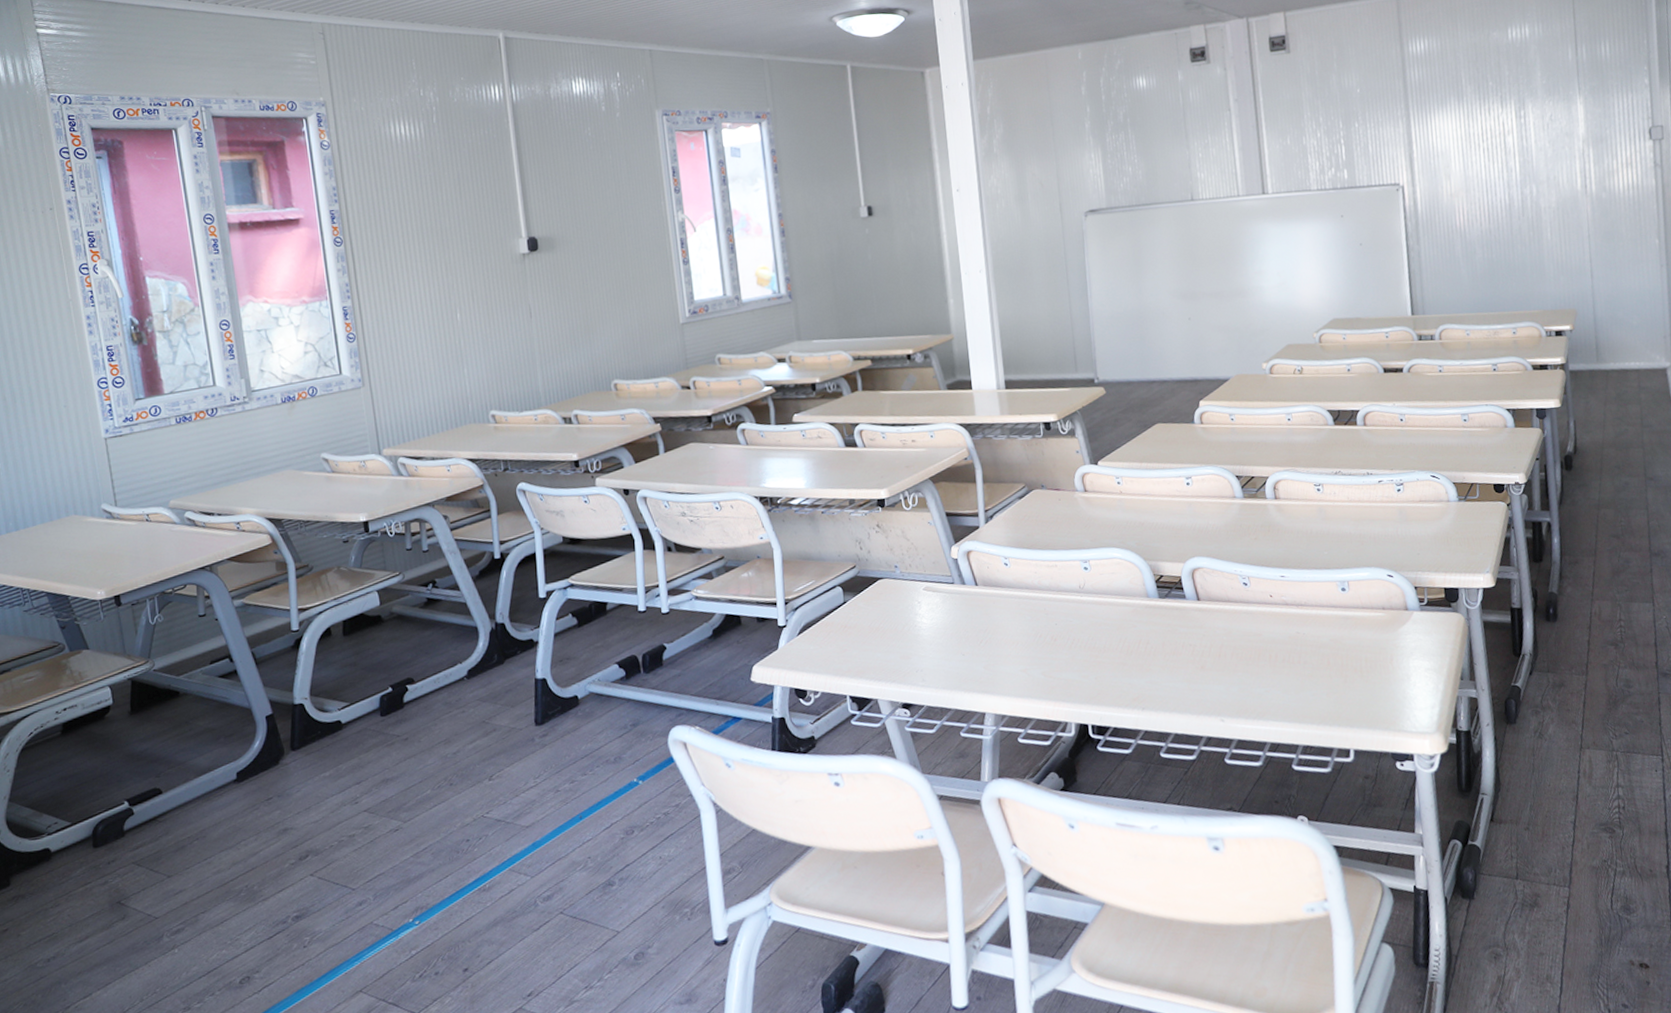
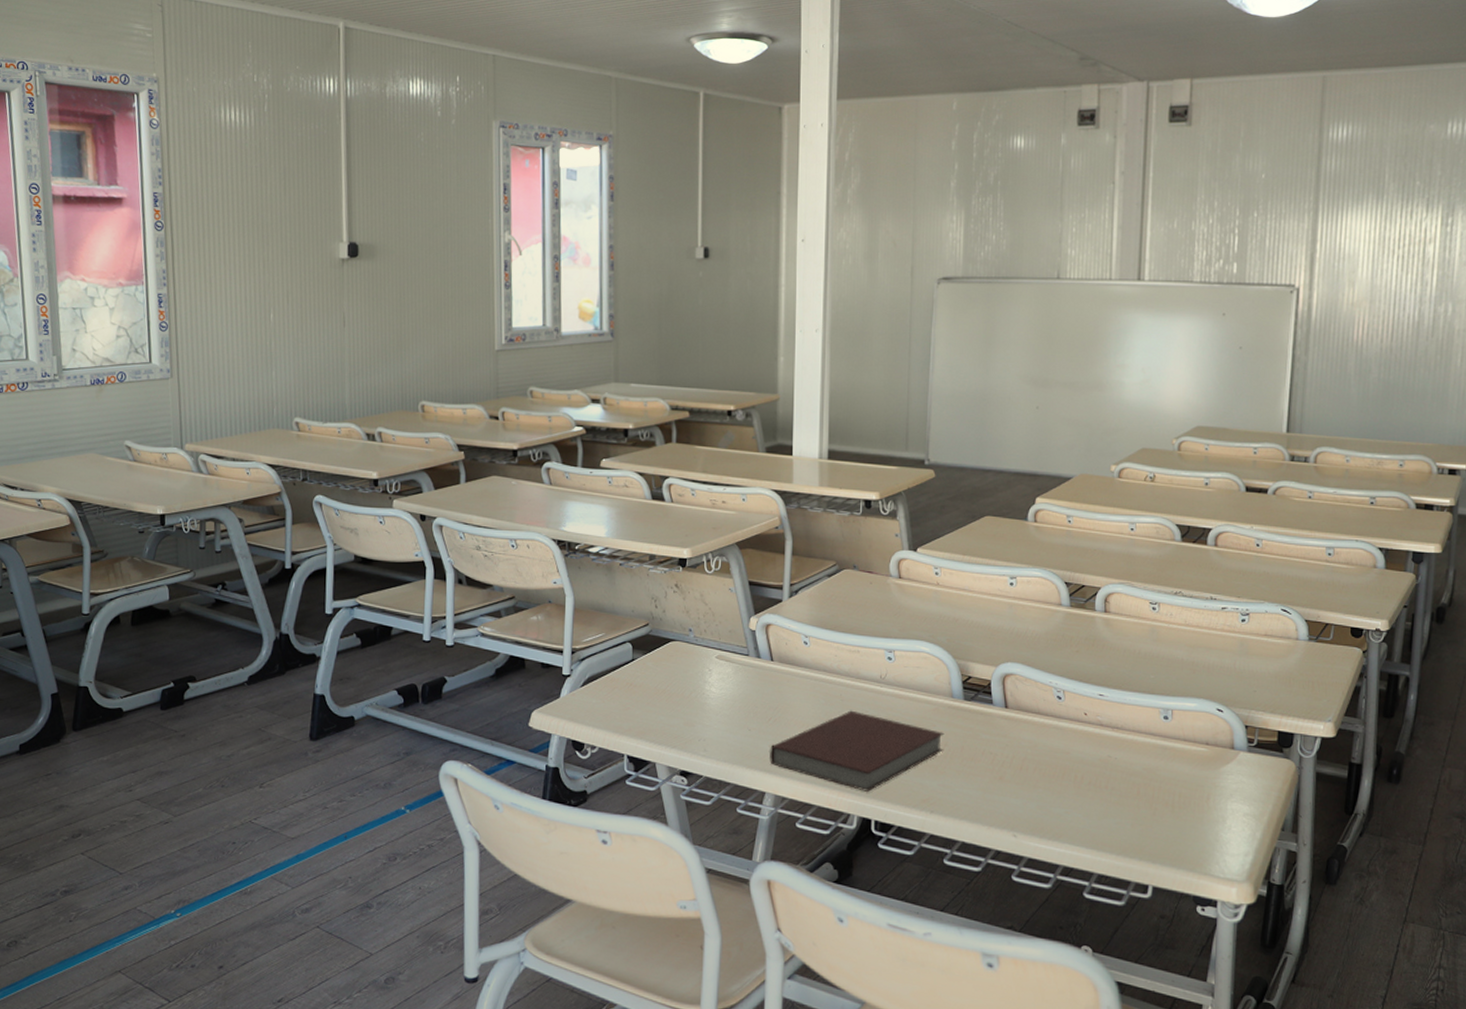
notebook: none [984,622,1146,699] -> present [770,710,944,792]

